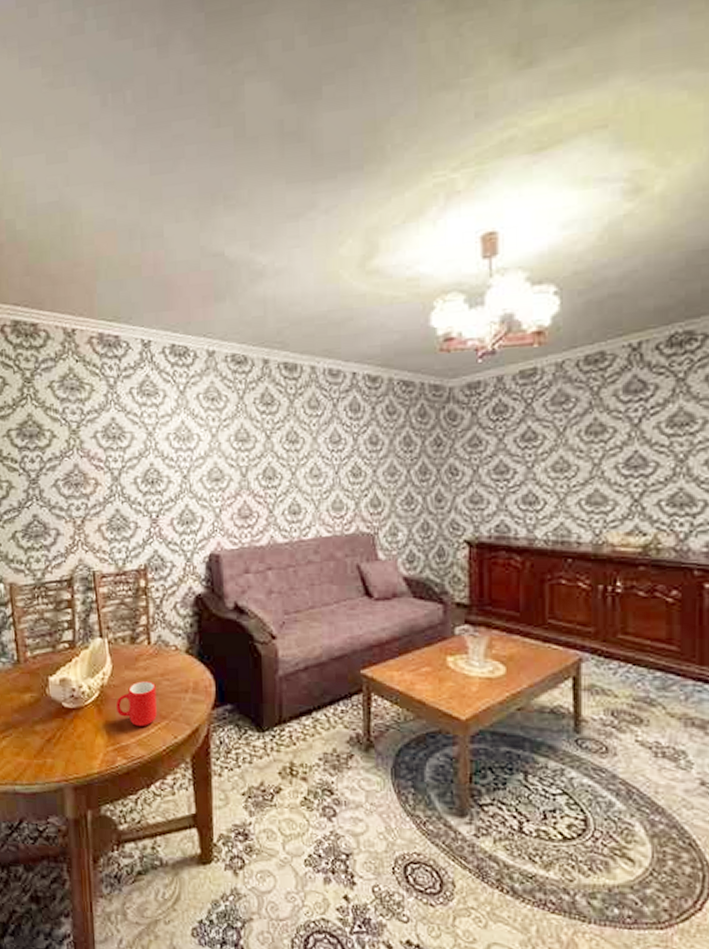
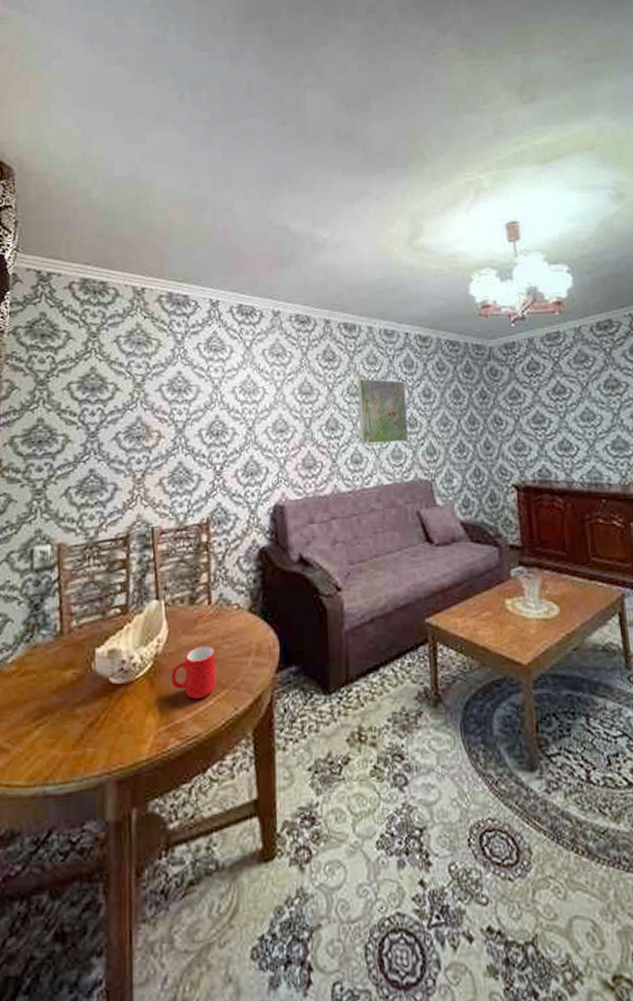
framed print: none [296,424,350,494] -> present [357,378,408,444]

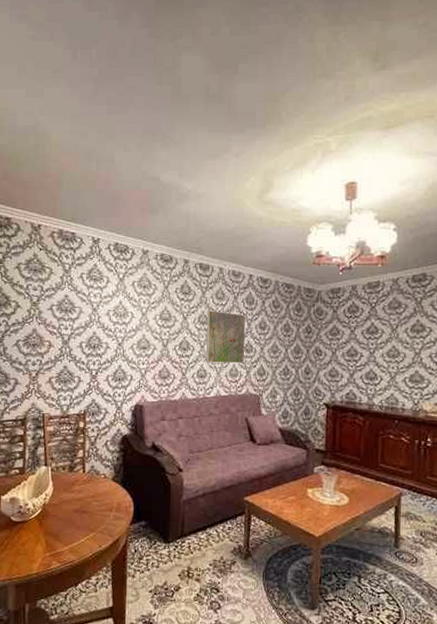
cup: present [170,646,216,699] -> none [54,501,87,537]

